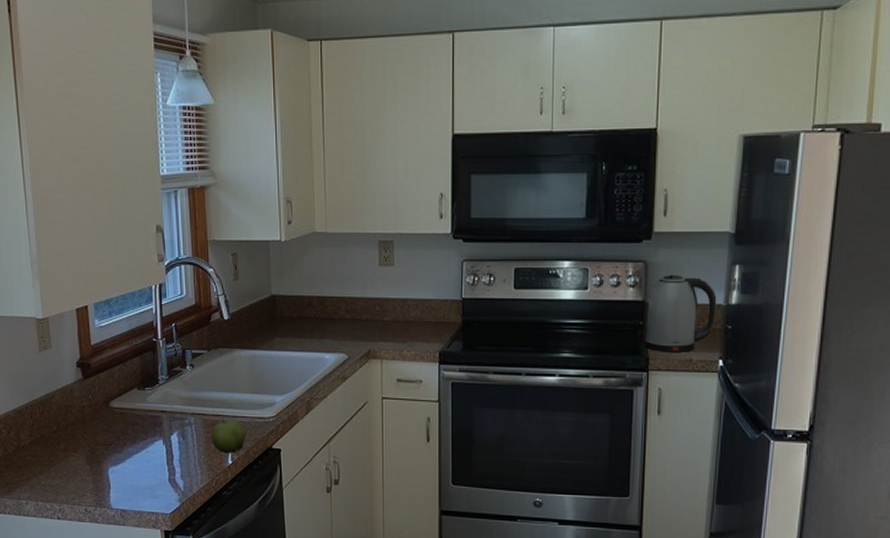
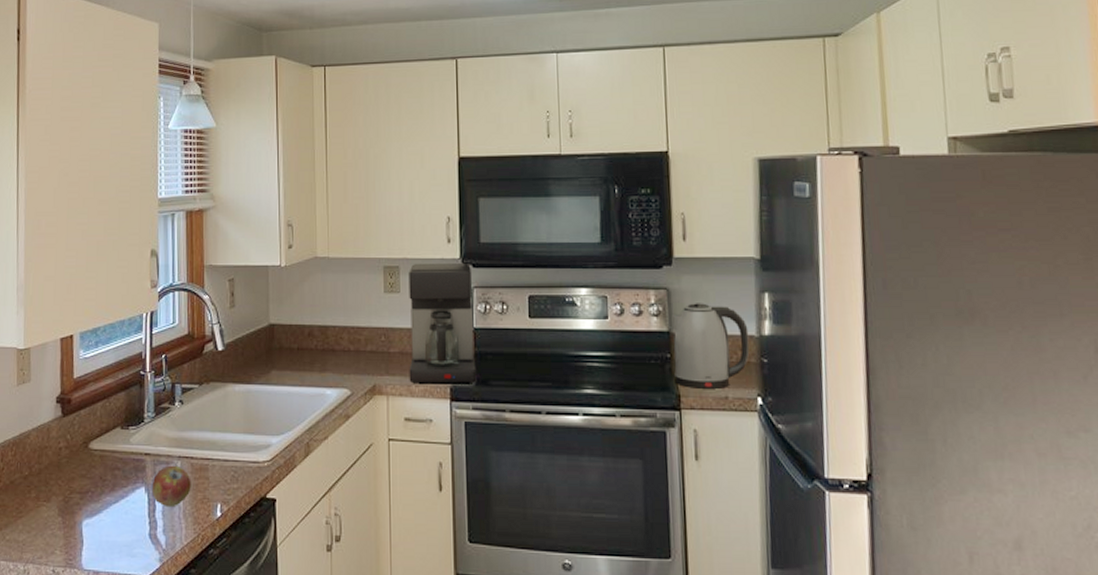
fruit: none [169,421,205,457] -> present [151,465,191,508]
fruit: present [211,419,246,453] -> none [198,463,237,503]
coffee maker: none [401,237,464,348] -> present [409,262,477,383]

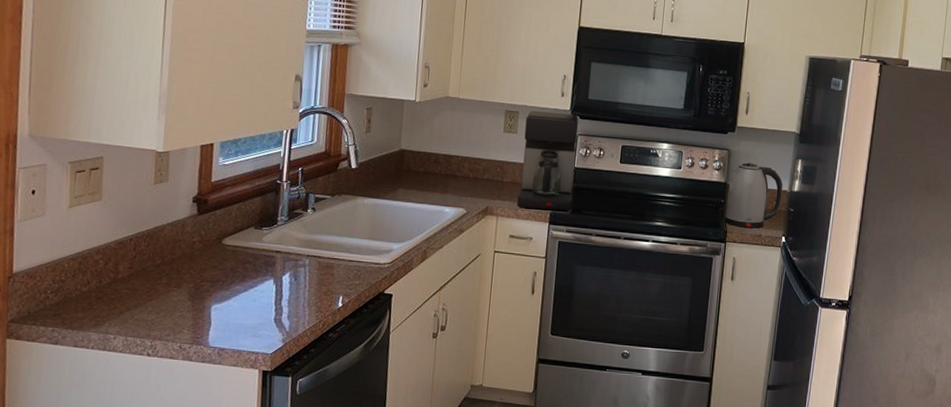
fruit: present [151,465,191,508] -> none [279,262,318,298]

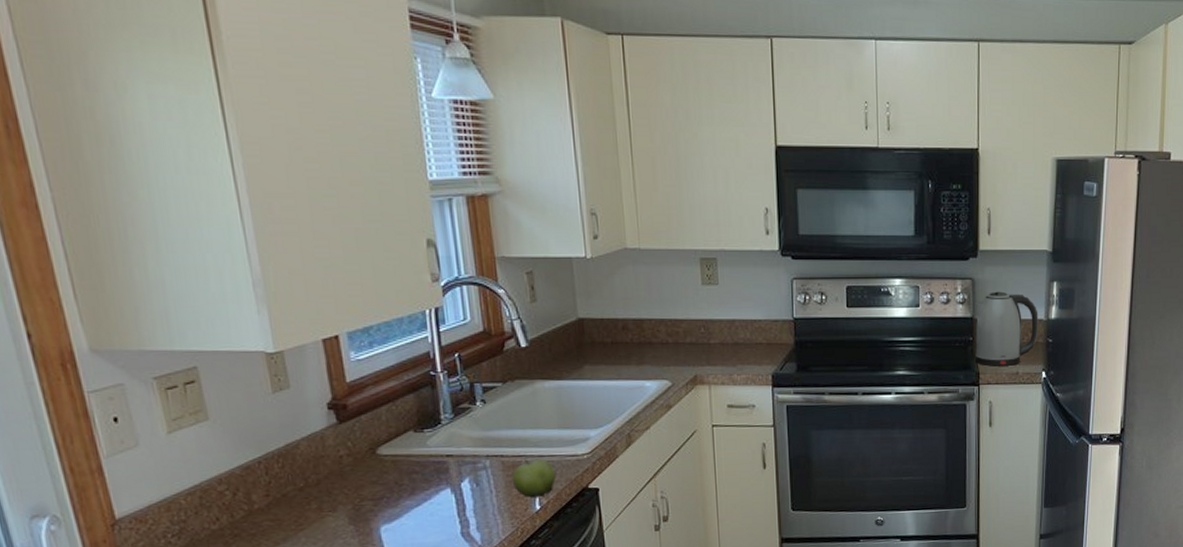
fruit: none [323,262,360,296] -> present [511,458,556,497]
coffee maker: present [517,110,578,211] -> none [727,254,797,372]

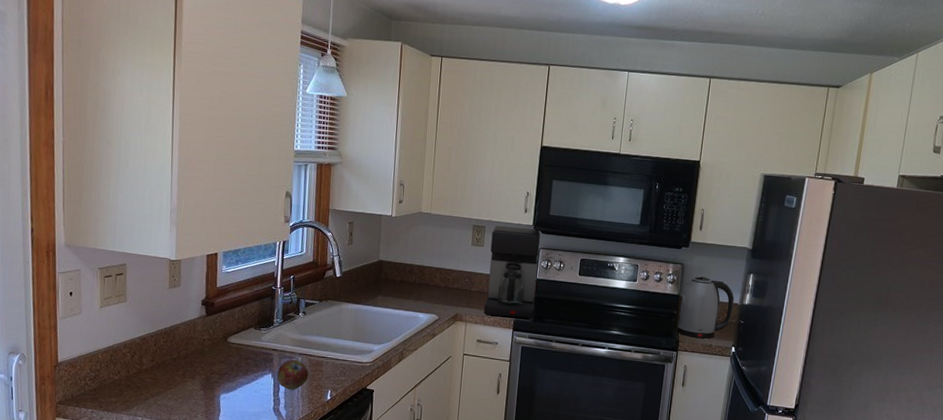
fruit: none [458,464,505,506] -> present [277,359,309,390]
fruit: present [511,458,556,497] -> none [314,360,345,390]
coffee maker: none [727,254,797,372] -> present [483,225,540,319]

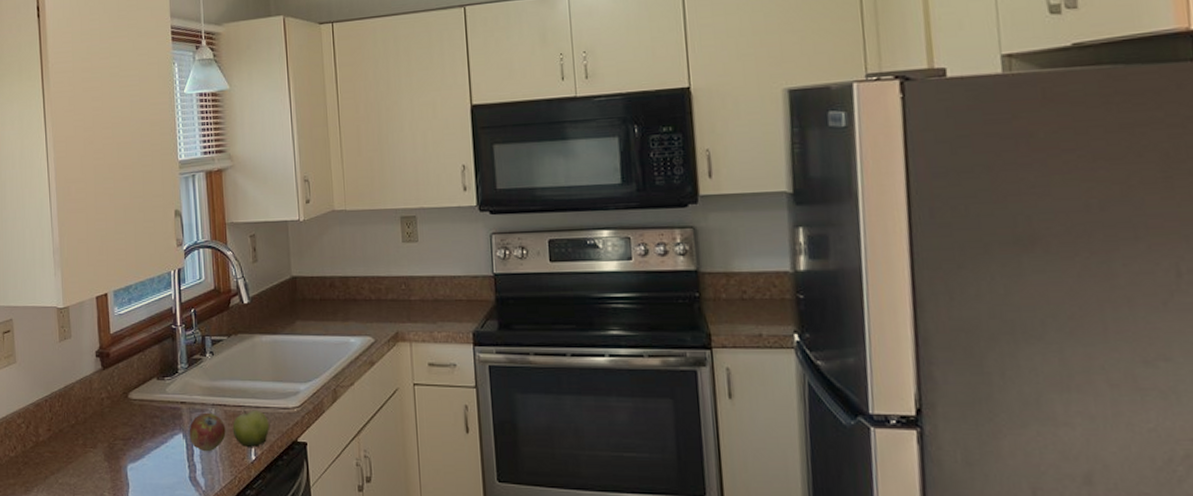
fruit: none [314,360,345,390] -> present [232,409,269,447]
coffee maker: present [483,225,540,319] -> none [426,209,499,329]
kettle: present [677,276,735,339] -> none [698,240,784,327]

